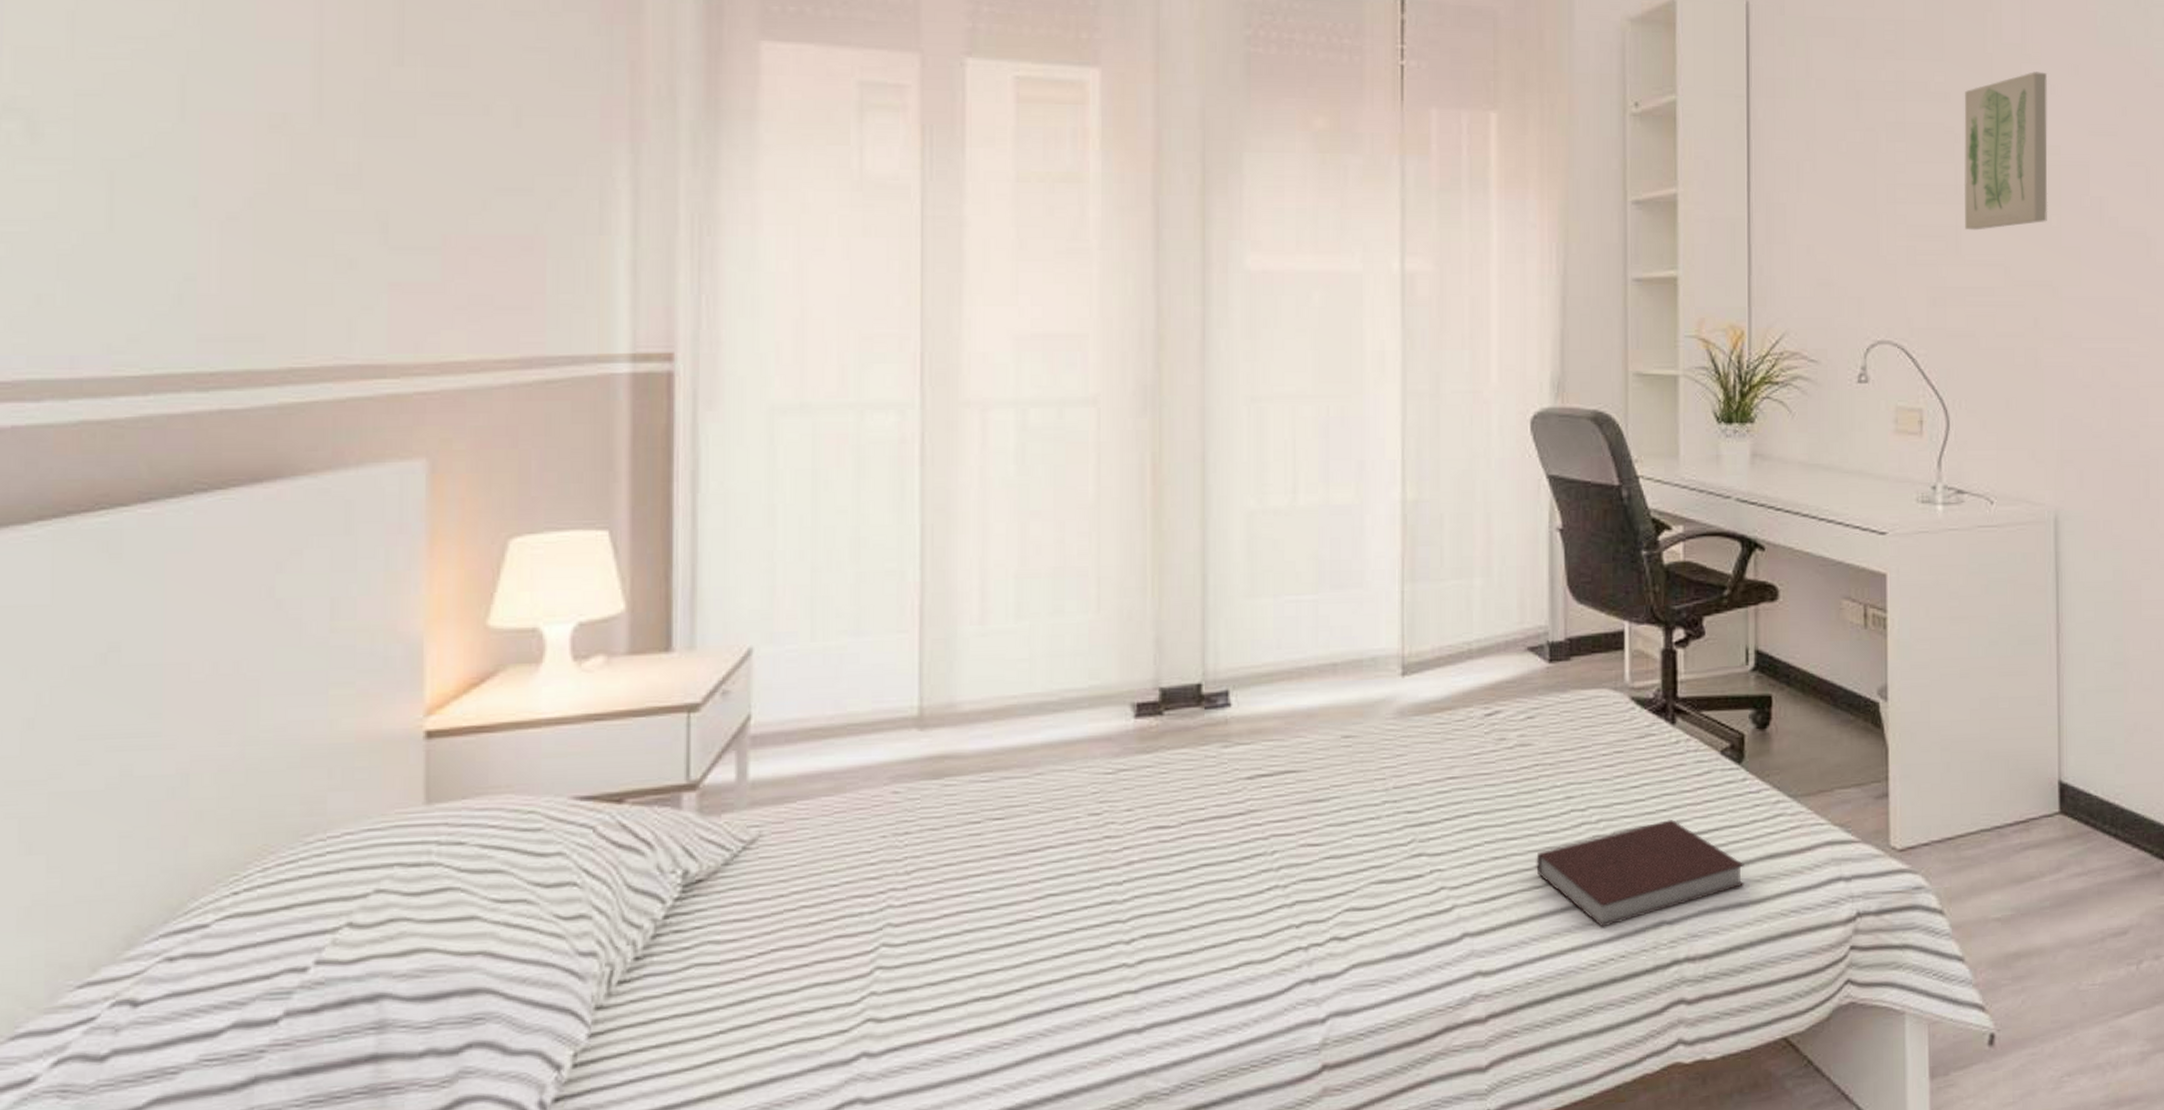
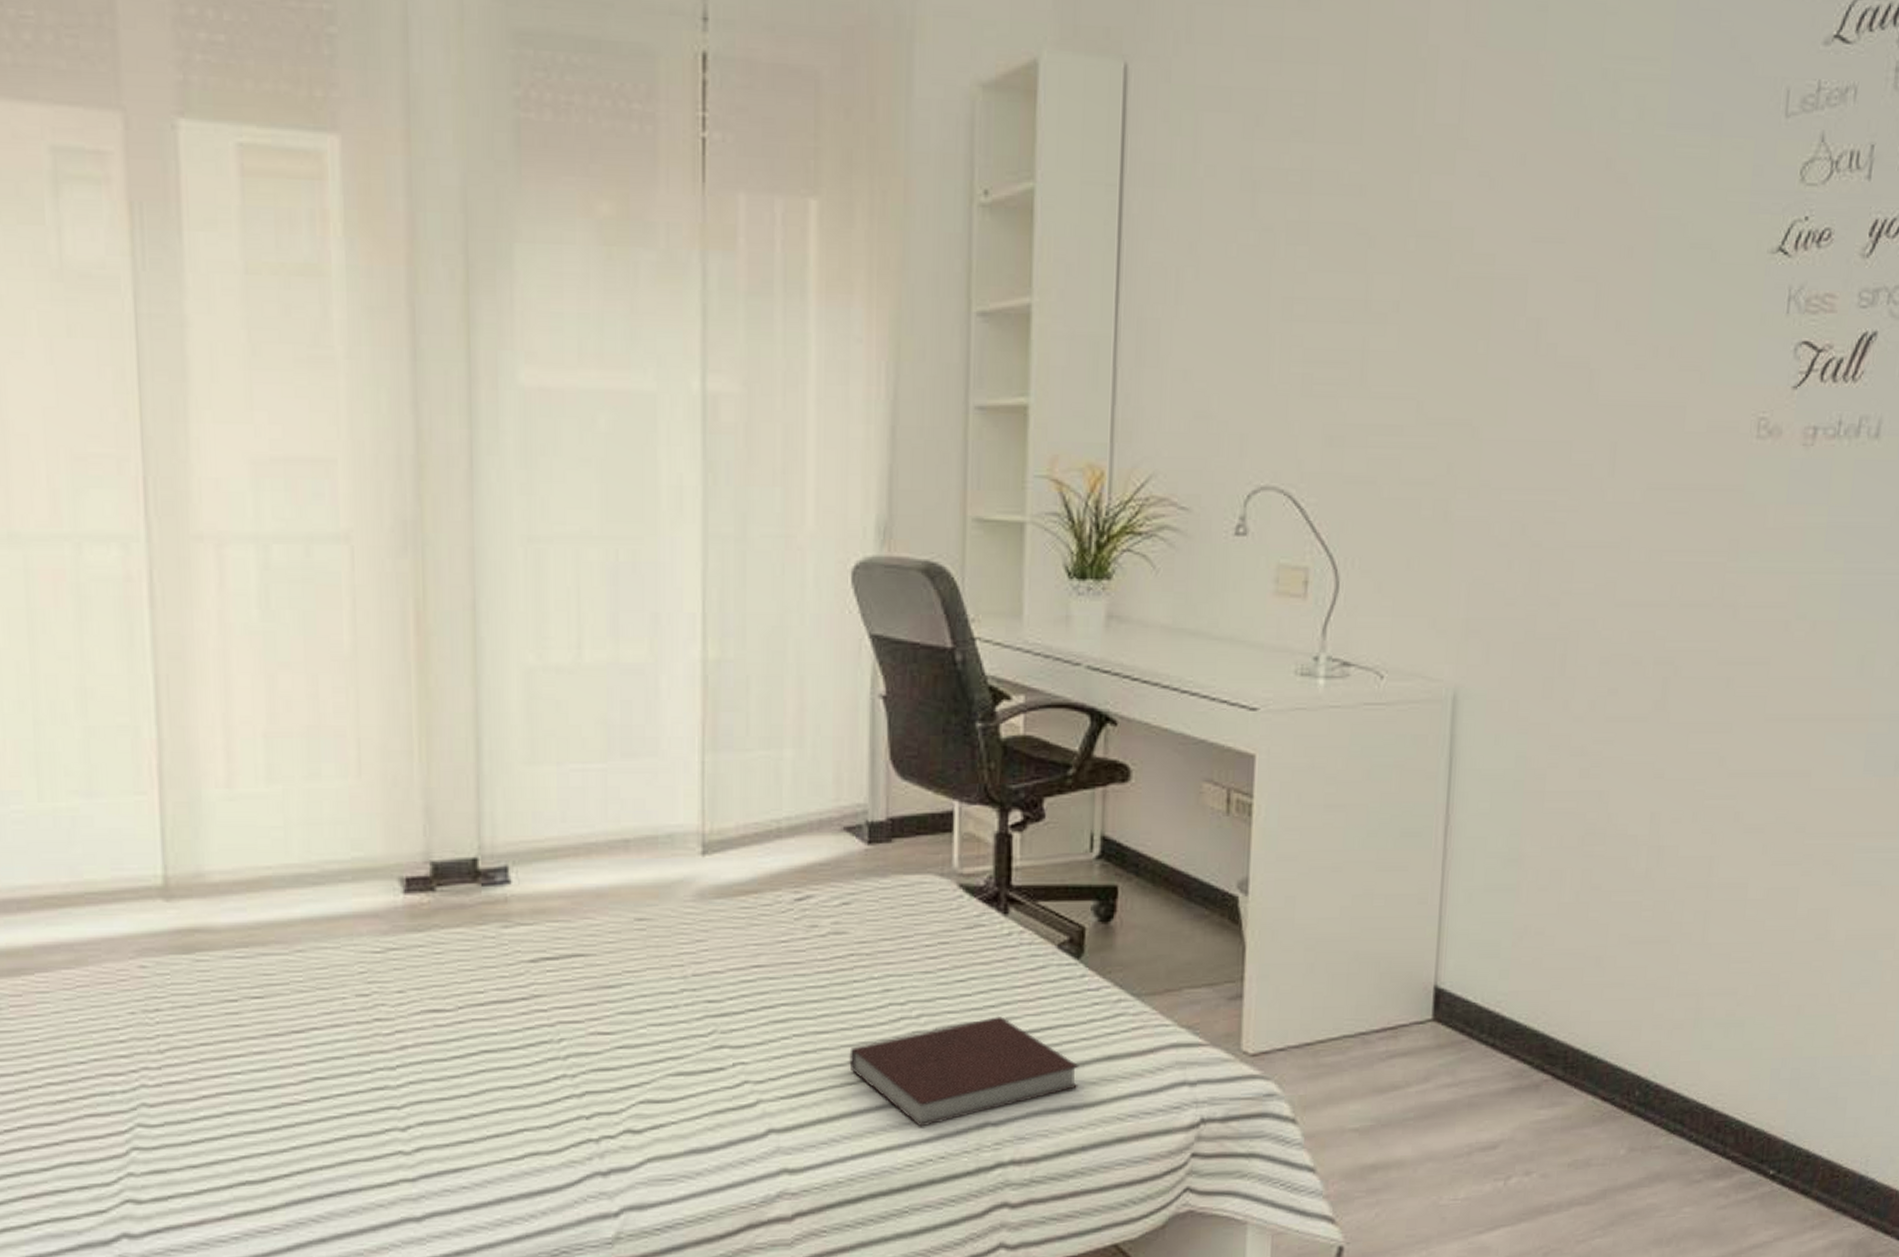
wall art: present [1963,71,2048,230] -> none [1373,160,1486,356]

